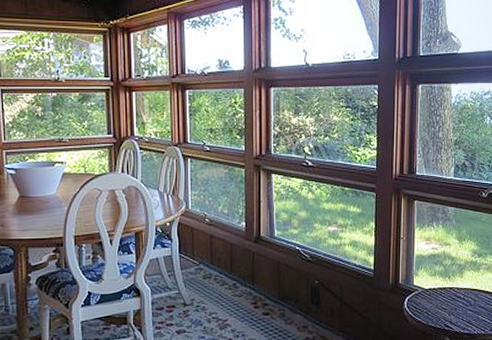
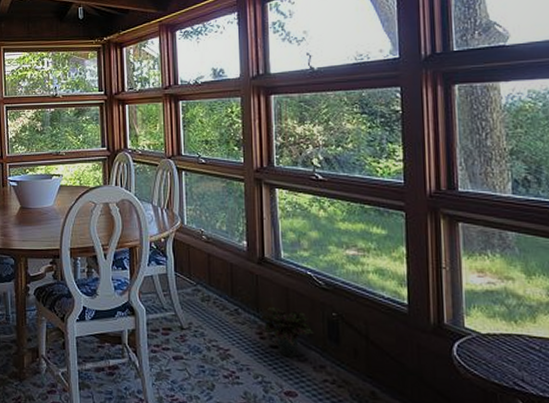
potted plant: none [255,280,299,322] -> present [261,307,314,358]

